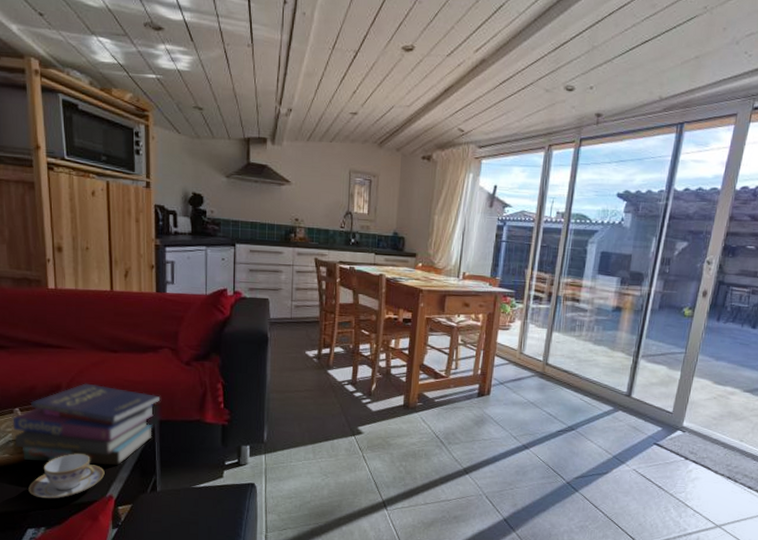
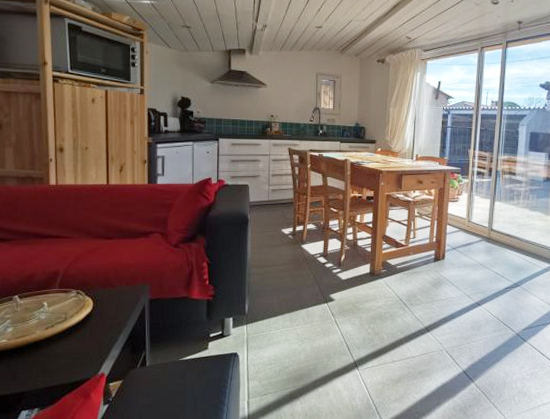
books: present [12,383,161,465] -> none [11,269,151,345]
teacup: present [28,453,105,499] -> none [24,335,97,380]

